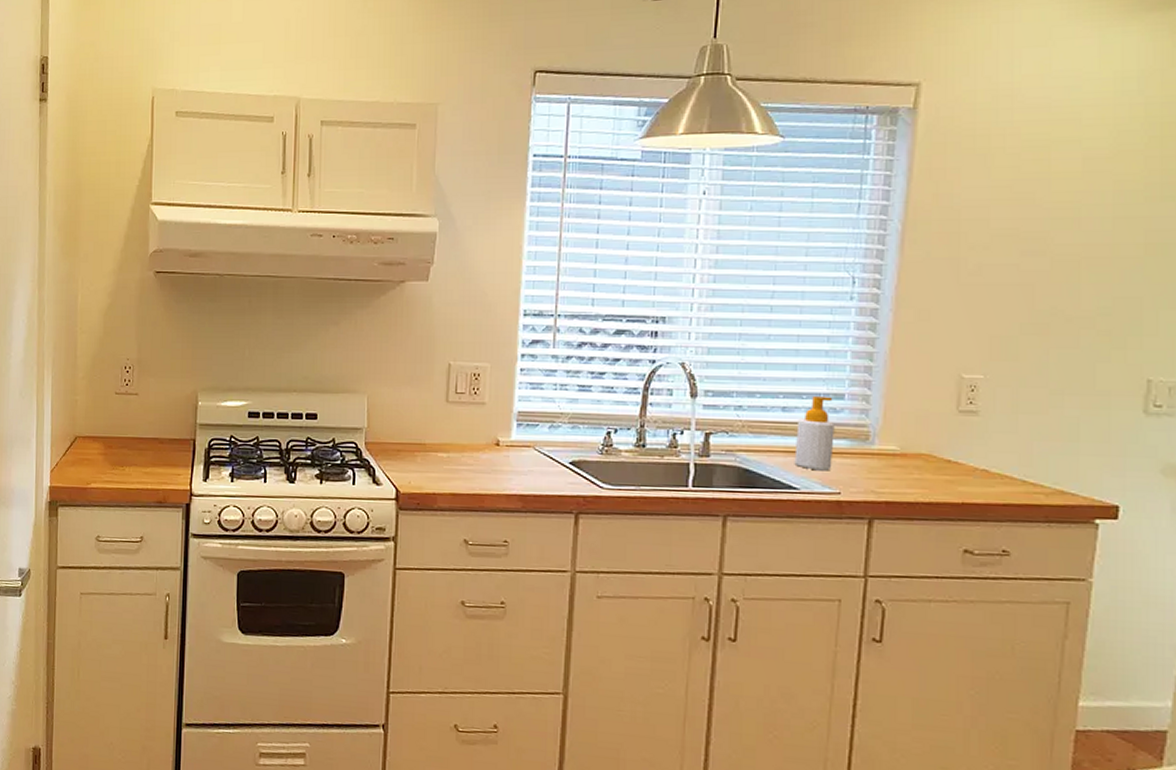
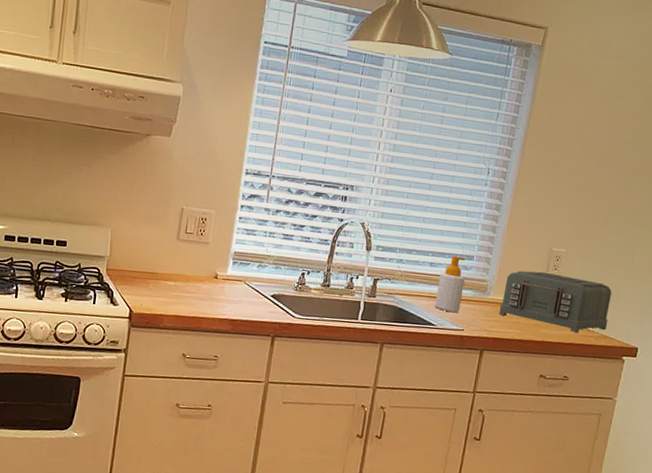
toaster: none [891,407,1066,489] -> present [499,270,612,333]

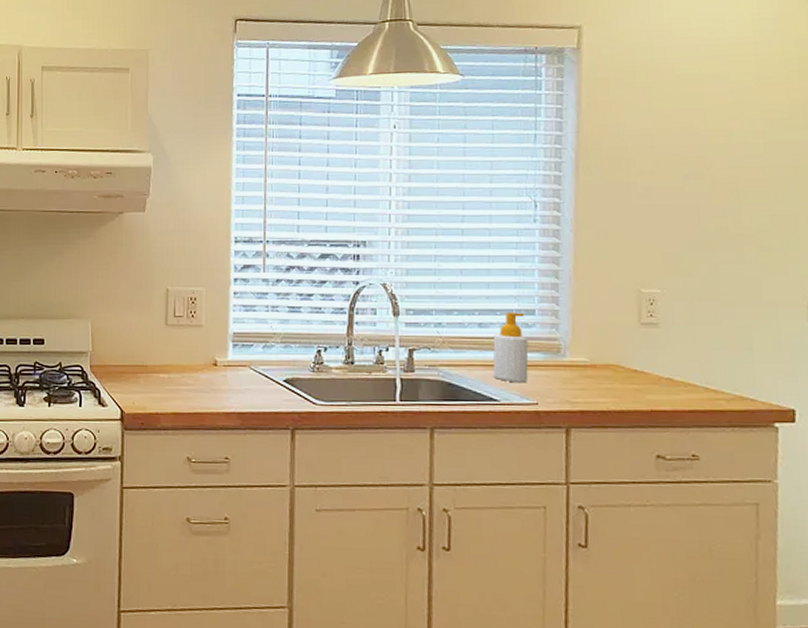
toaster: present [499,270,612,333] -> none [582,321,743,396]

